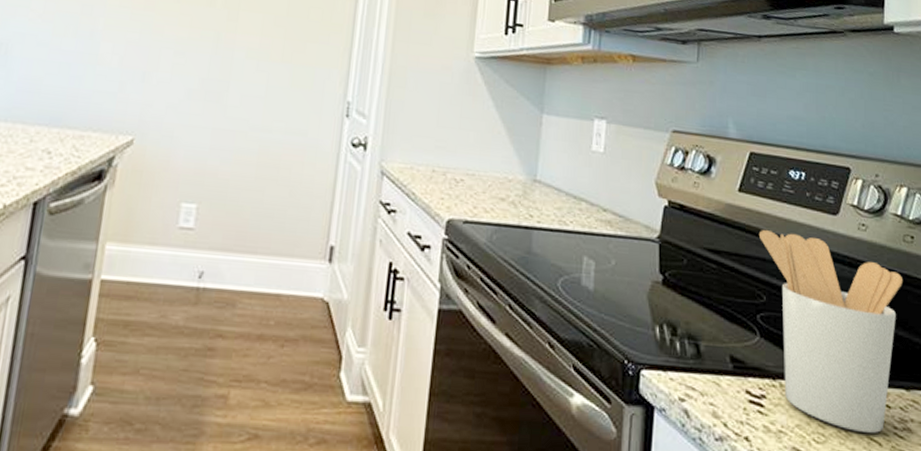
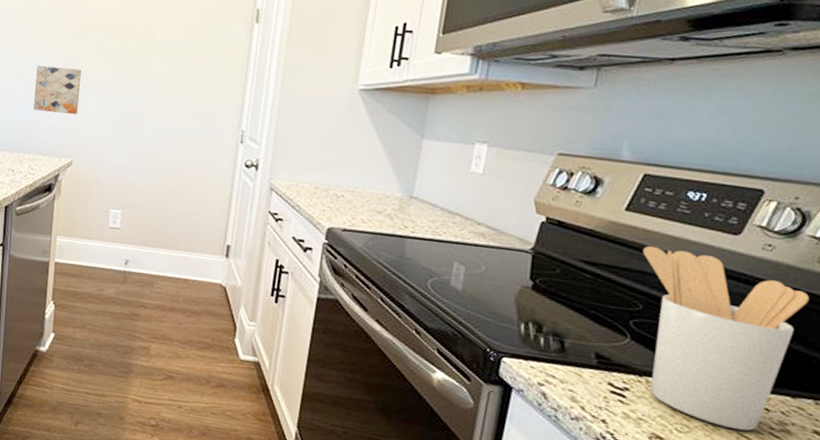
wall art: none [85,15,153,78] -> present [33,66,82,114]

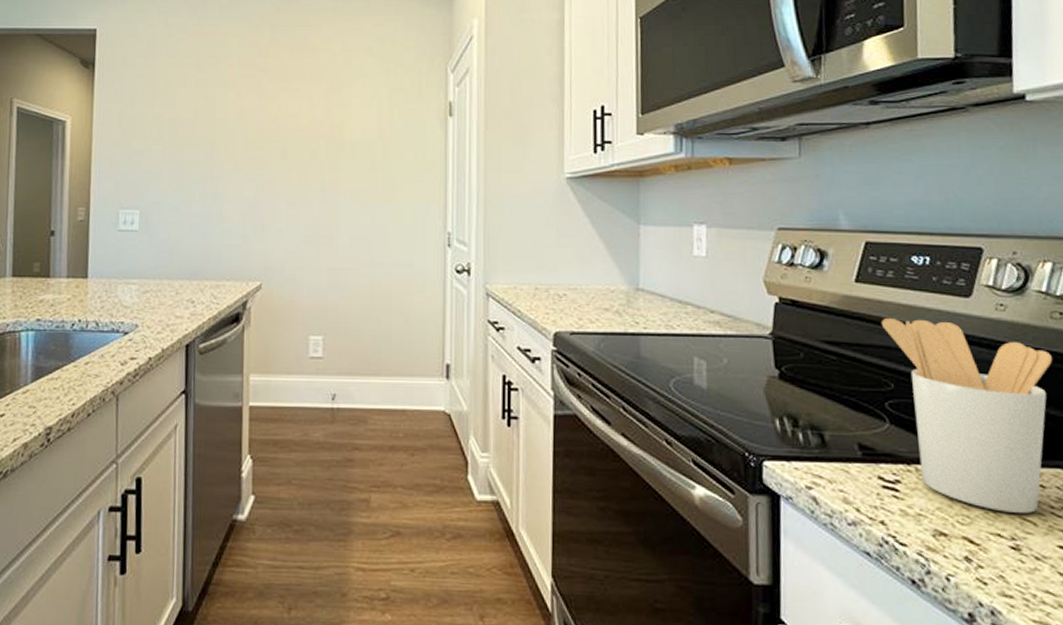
wall art: present [33,66,82,114] -> none [213,180,266,230]

